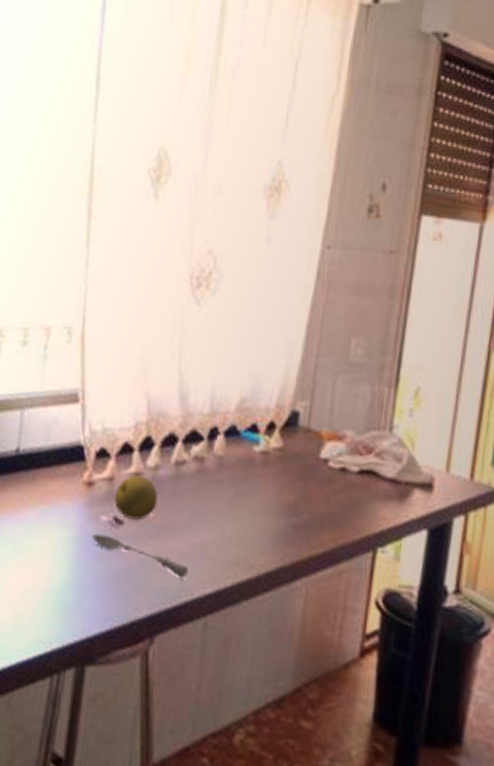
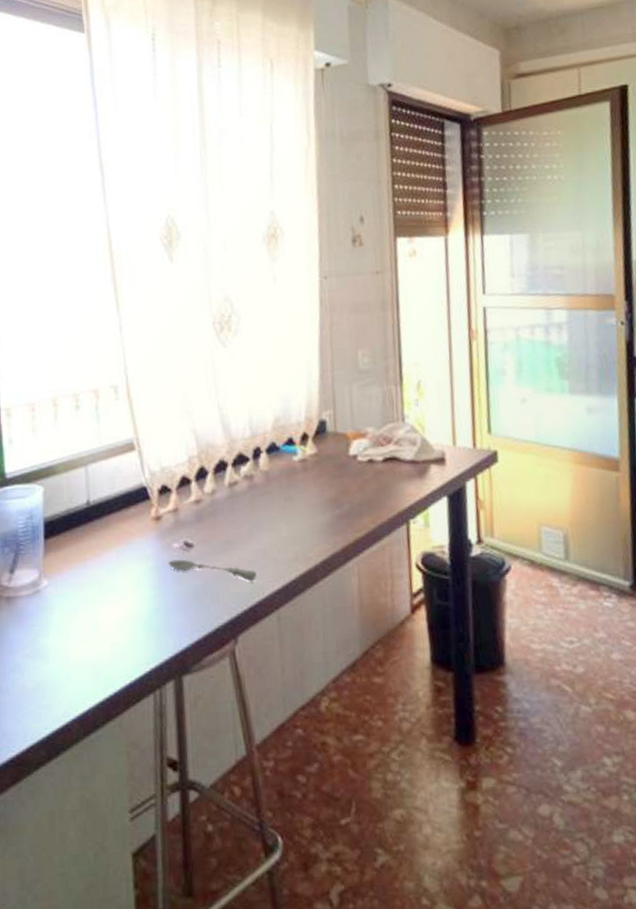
fruit: present [113,475,158,521] -> none [181,502,220,542]

